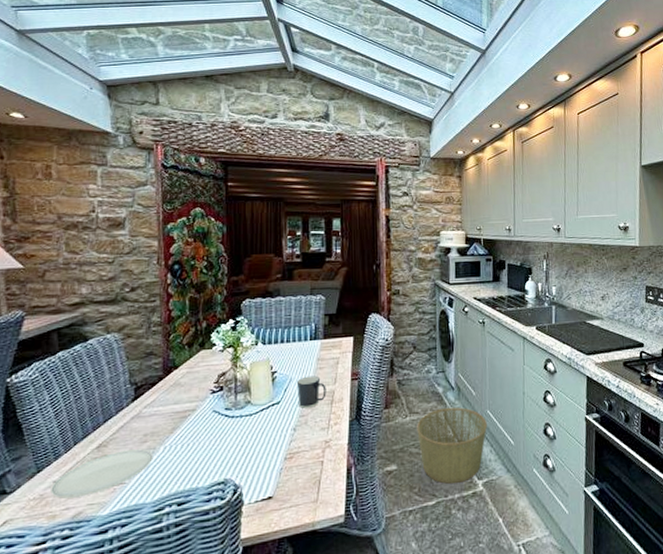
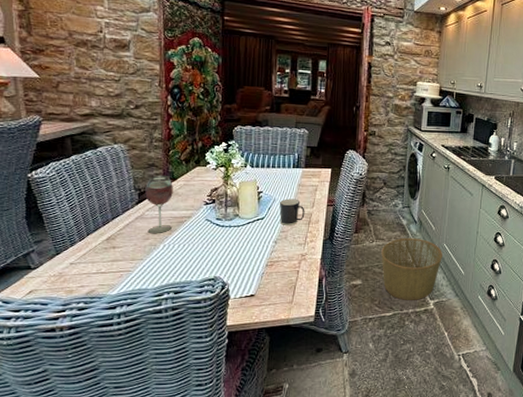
plate: present [51,449,153,499] -> none [68,244,154,278]
wineglass: none [142,363,176,435] -> present [145,174,174,234]

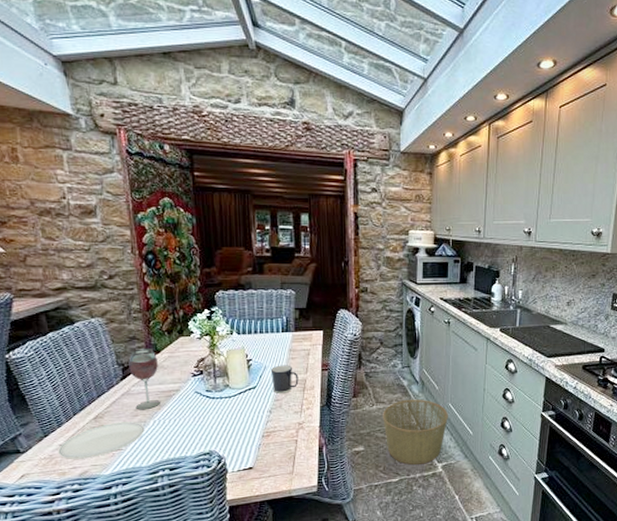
plate: none [68,244,154,278] -> present [58,422,145,459]

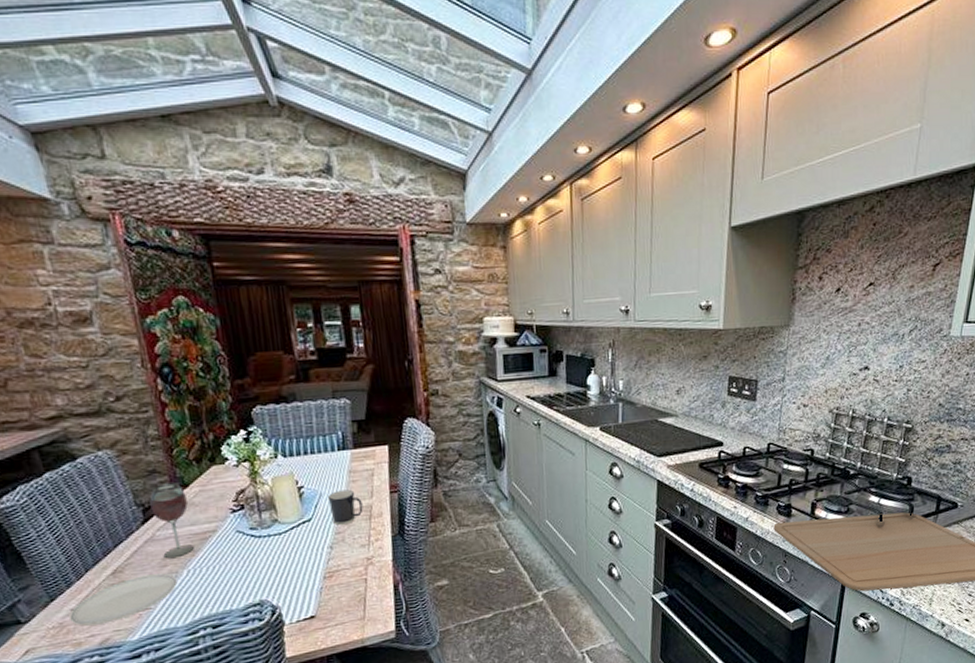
basket: present [383,399,448,465] -> none [468,517,546,597]

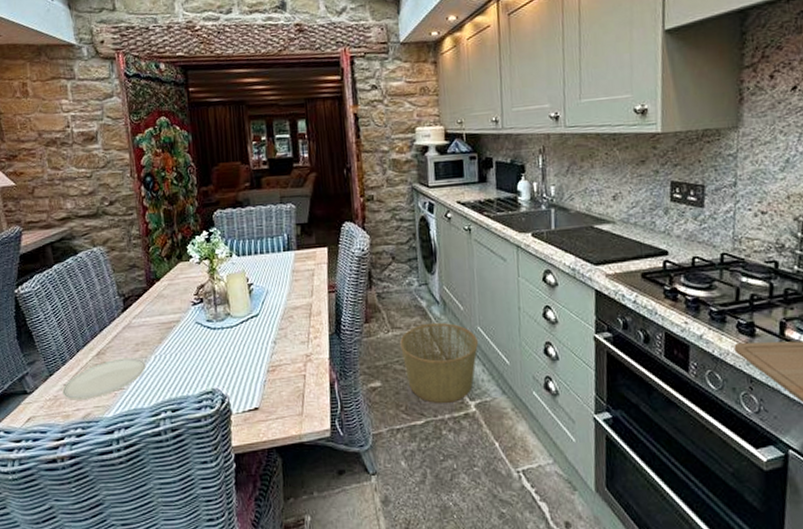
wineglass: present [150,481,194,559] -> none [129,275,161,345]
mug: present [327,489,363,525] -> none [273,288,304,321]
basket: none [468,517,546,597] -> present [400,322,478,403]

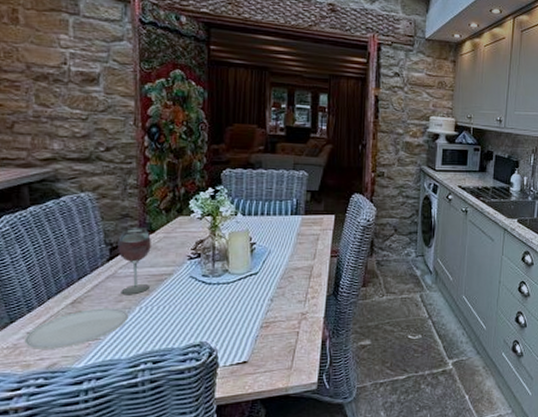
wineglass: none [129,275,161,345] -> present [118,226,152,295]
basket: present [400,322,478,403] -> none [392,290,461,361]

